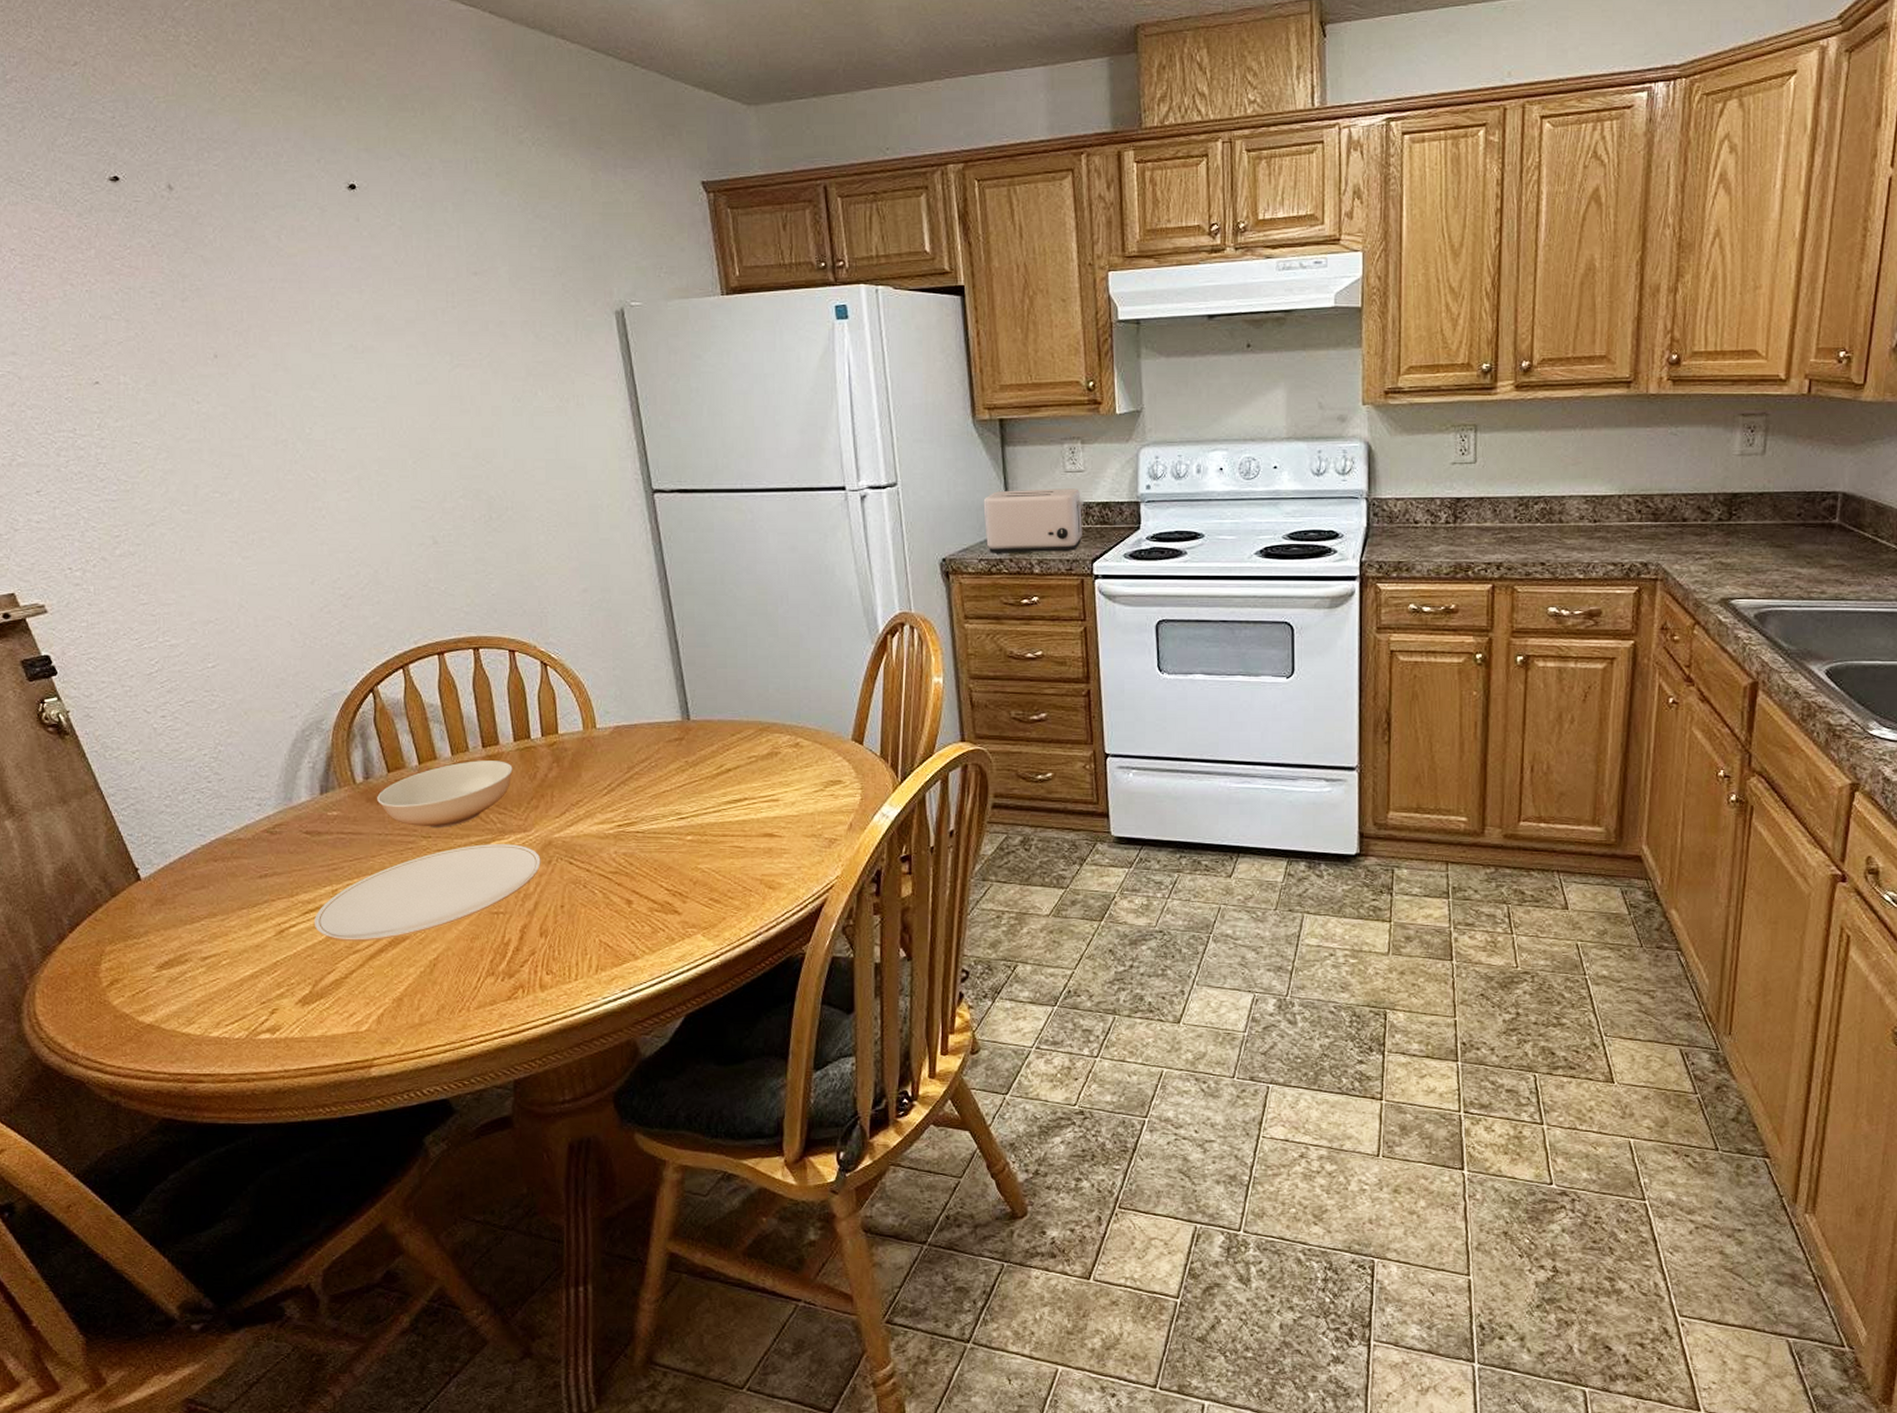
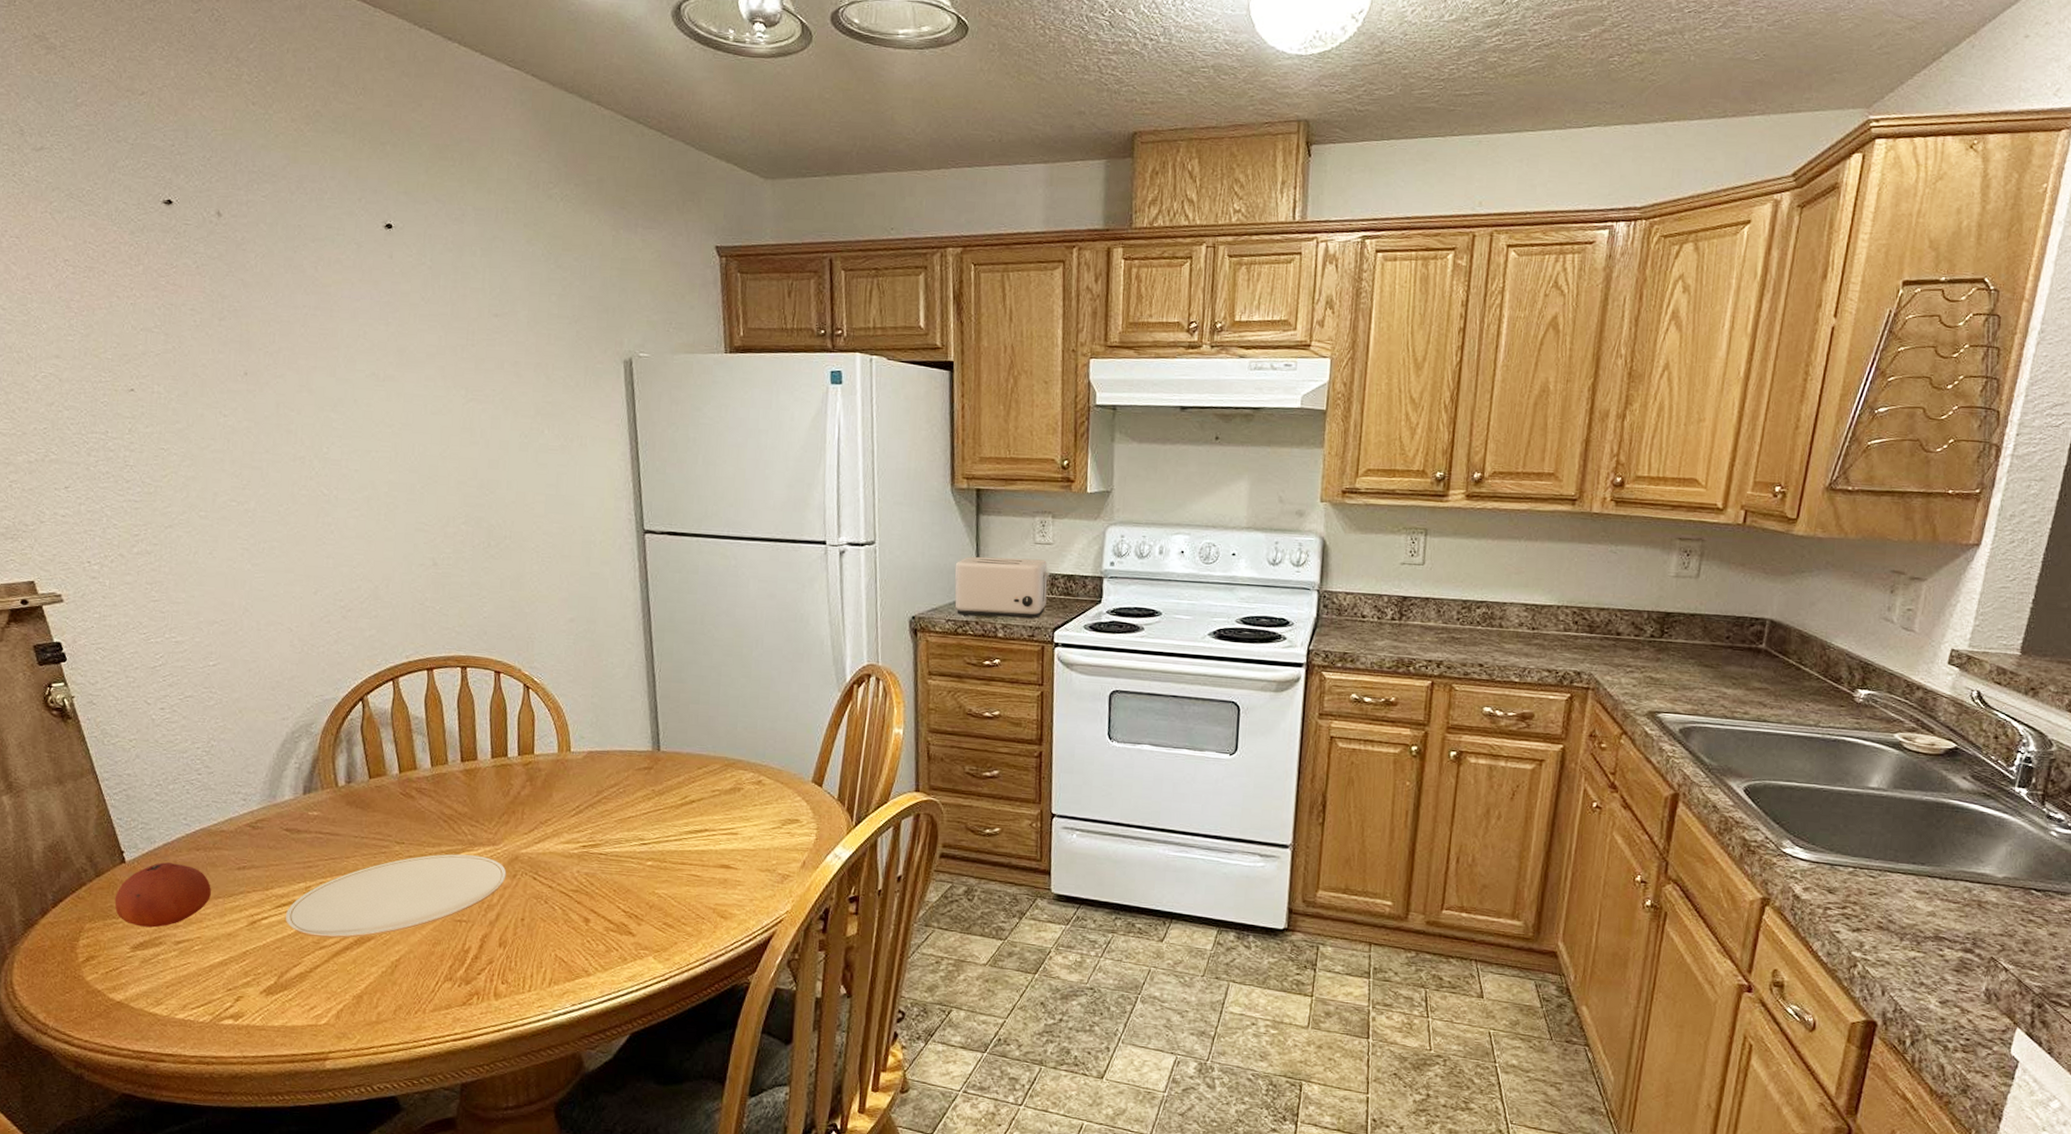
fruit: none [133,876,234,945] -> present [114,862,211,928]
bowl: present [377,761,513,827] -> none [357,773,488,835]

